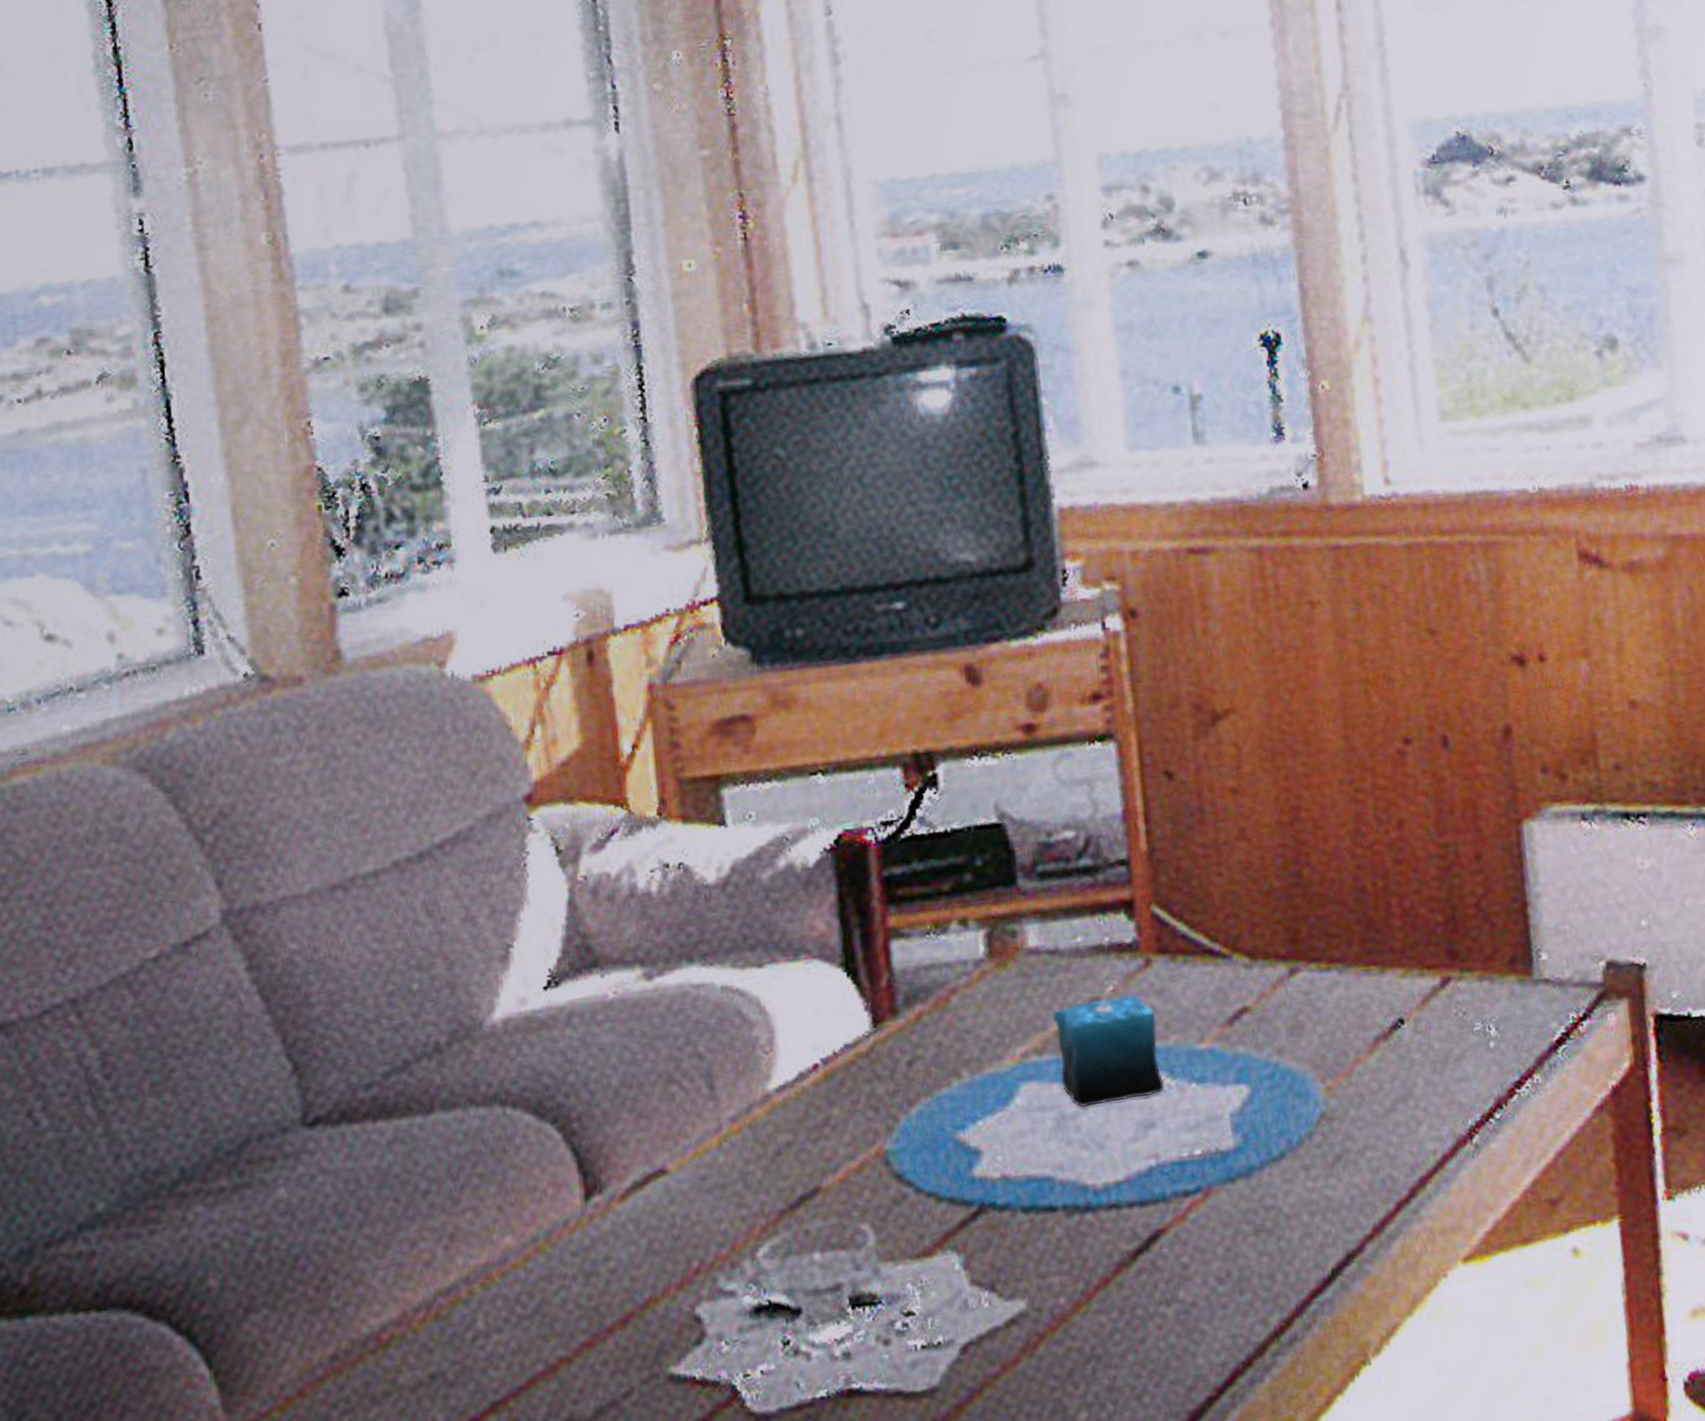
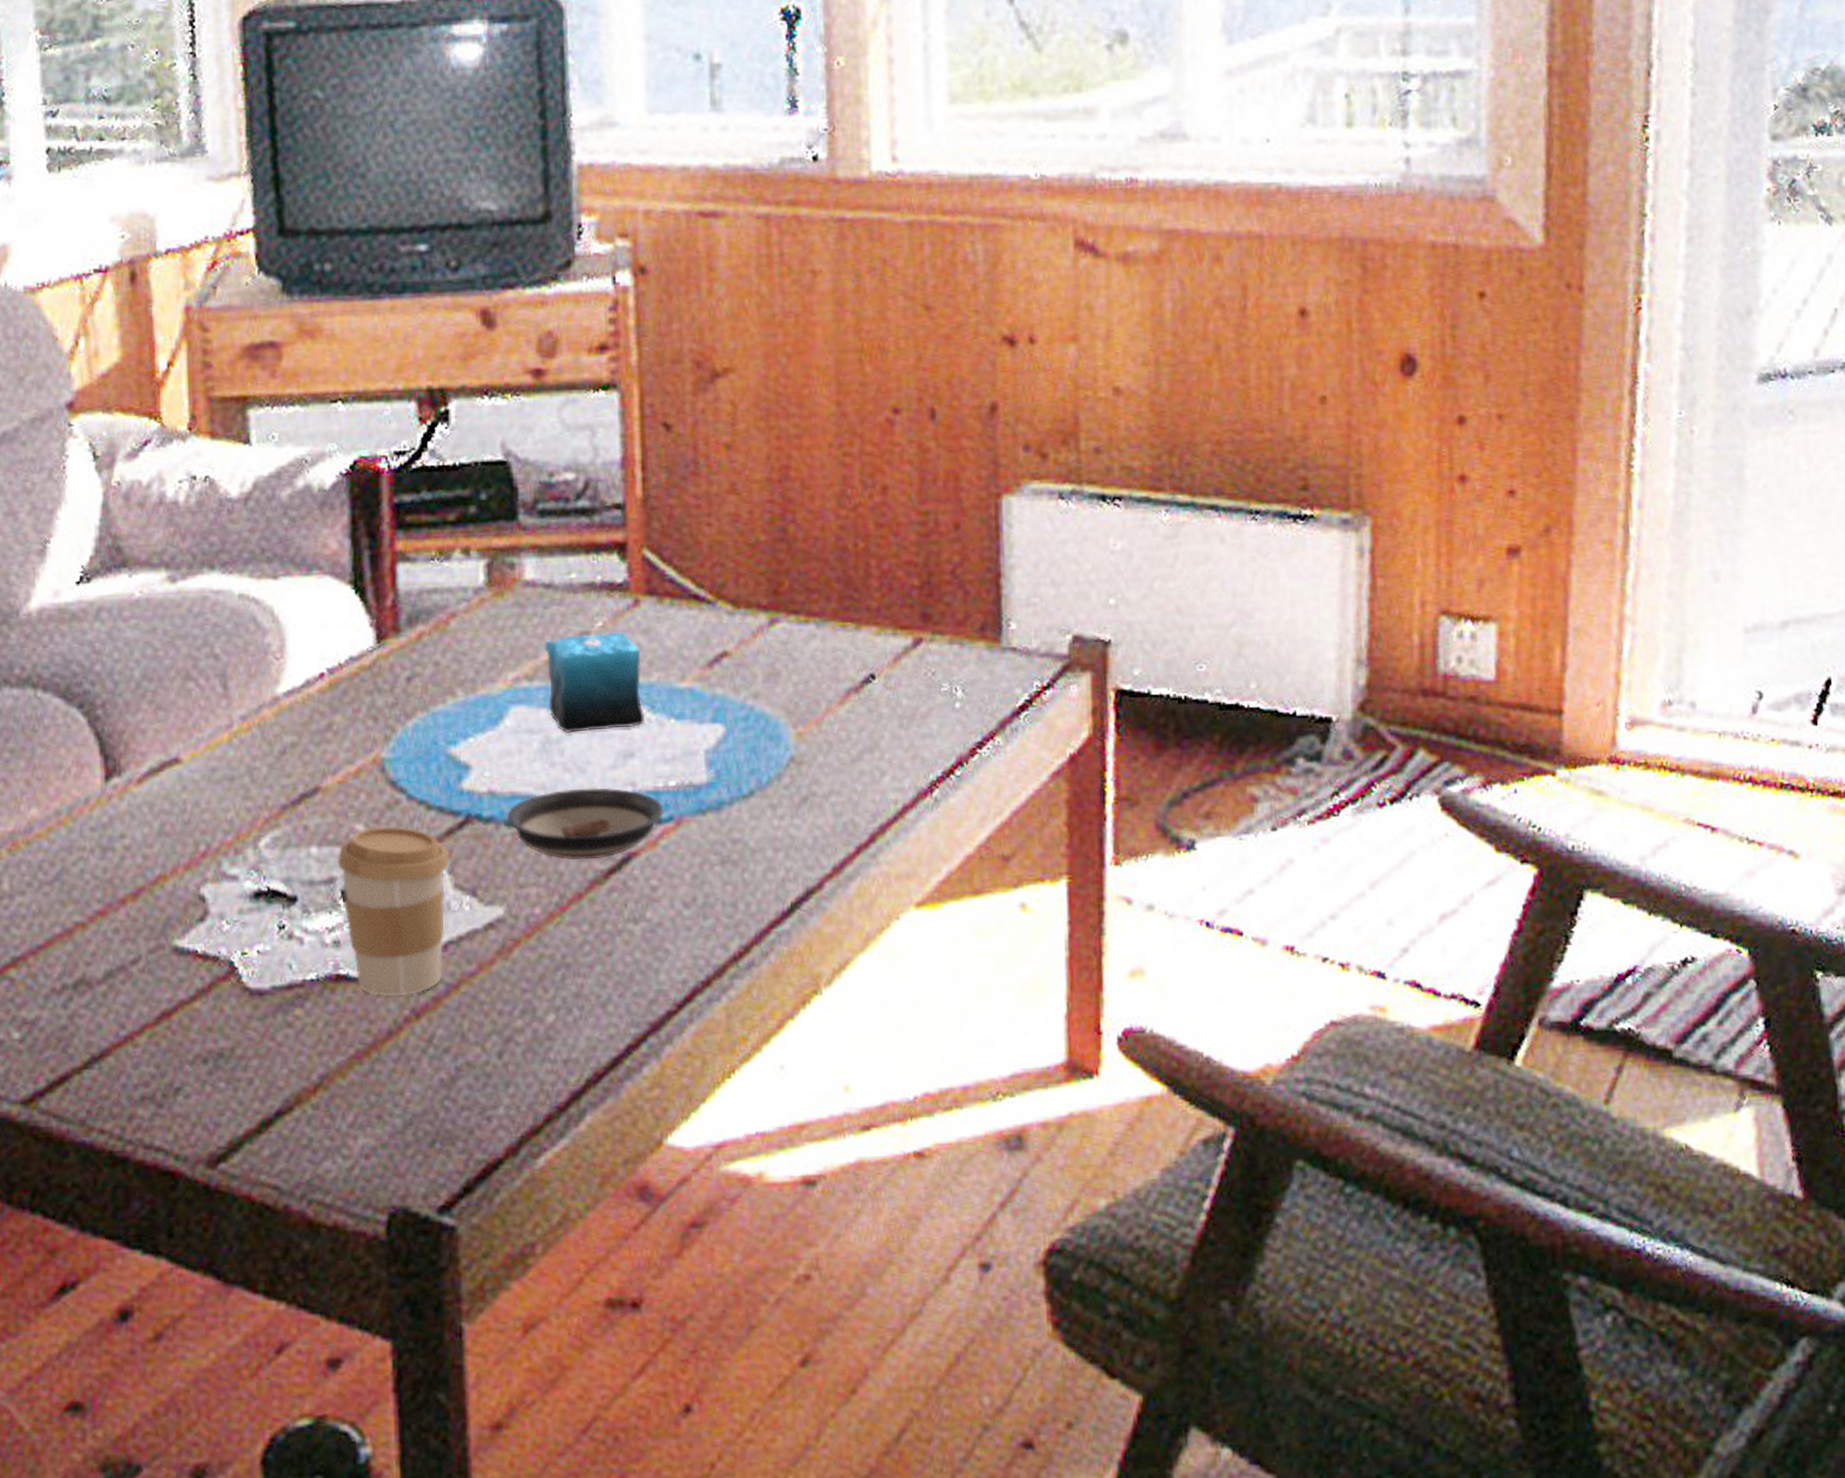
coffee cup: none [842,1222,965,1409] -> present [337,826,450,997]
saucer: none [1023,1161,1192,1244] -> present [507,787,665,860]

